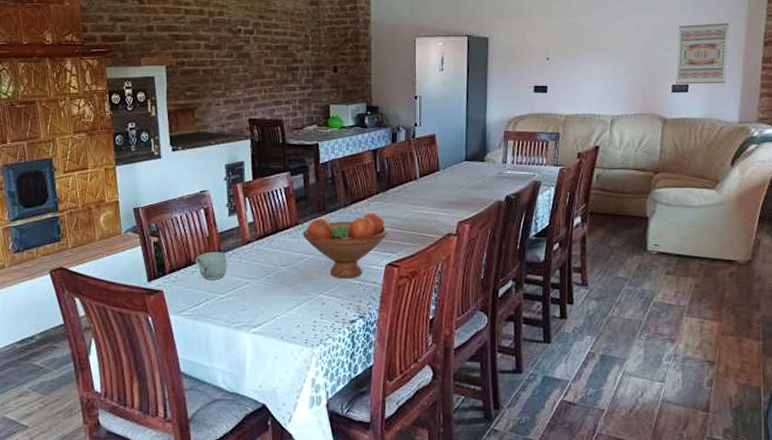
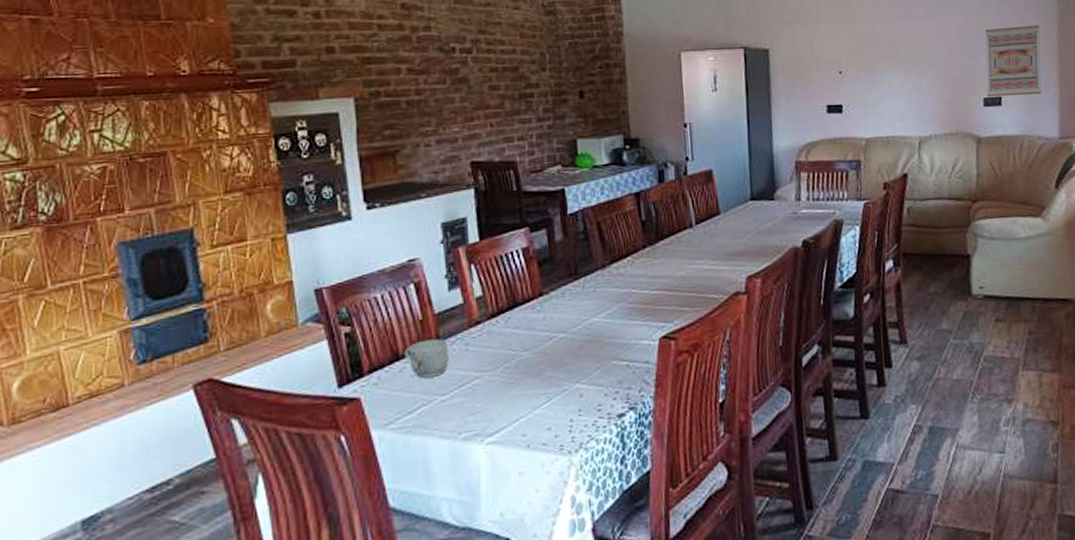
fruit bowl: present [302,212,388,279] -> none [549,272,660,361]

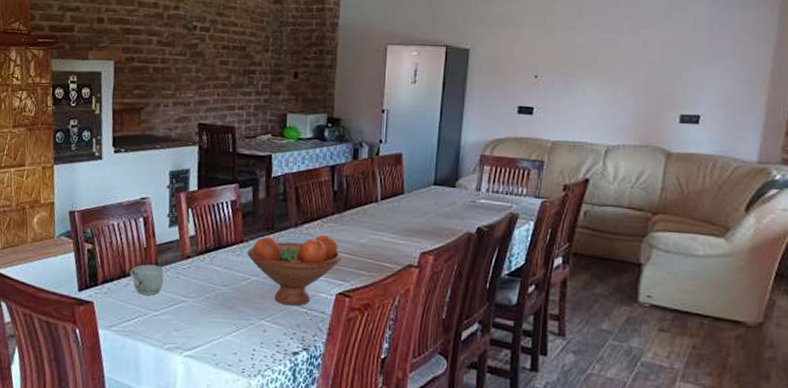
fruit bowl: none [549,272,660,361] -> present [247,234,342,306]
wall art: present [984,25,1042,97] -> none [685,46,754,117]

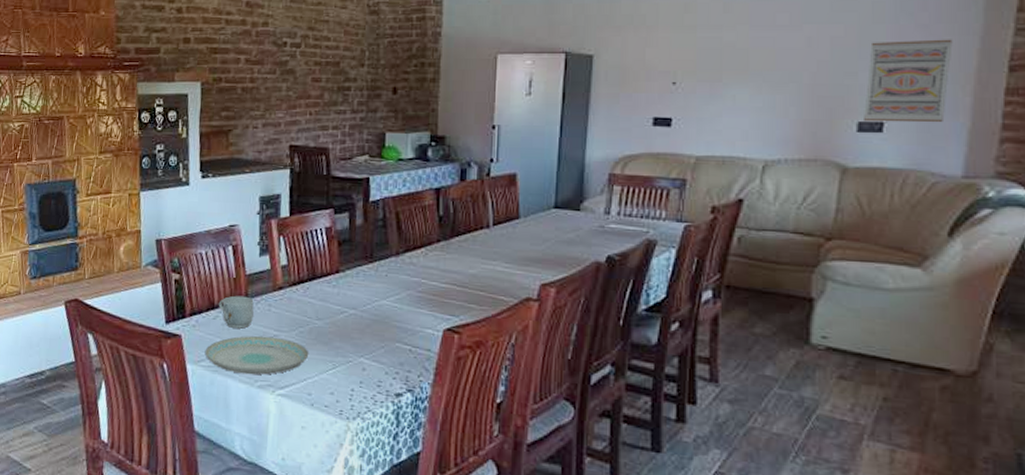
plate: none [116,301,214,338] -> present [205,335,308,375]
fruit bowl: present [247,234,342,306] -> none [343,263,449,343]
wall art: none [685,46,754,117] -> present [864,39,953,123]

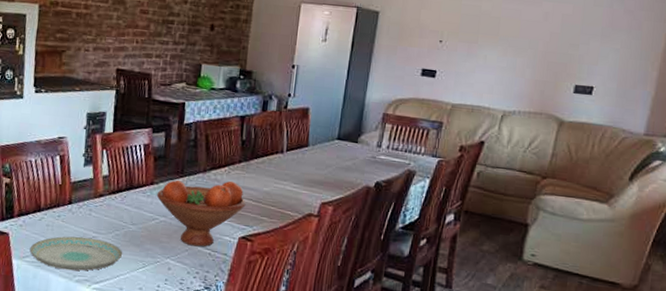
mug: present [218,295,254,329] -> none [44,200,77,230]
fruit bowl: none [343,263,449,343] -> present [156,180,246,247]
wall art: present [864,39,953,123] -> none [579,21,649,91]

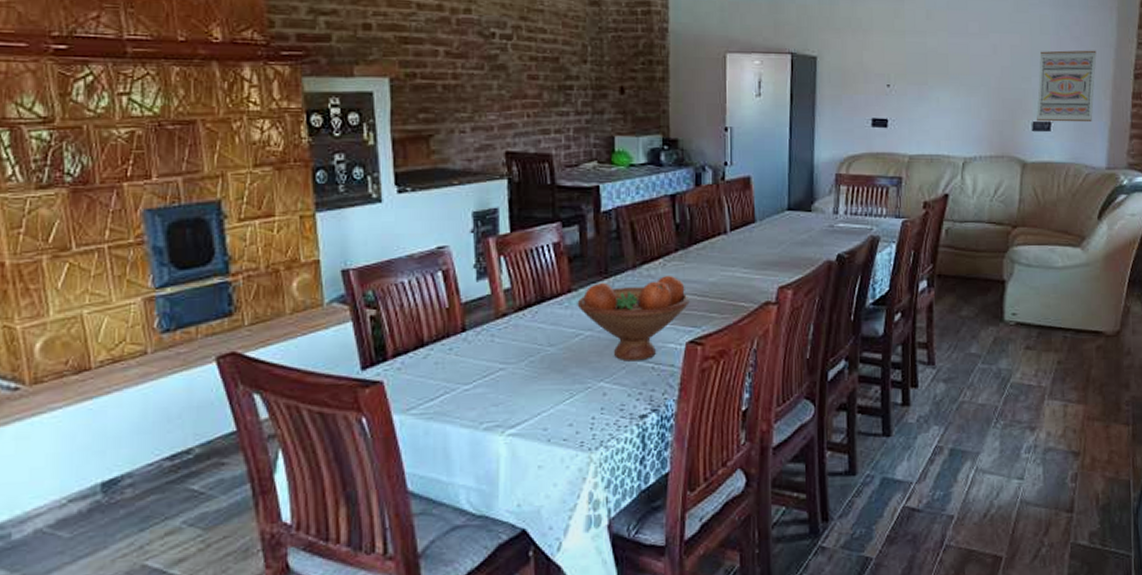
plate: present [29,236,122,271] -> none [415,370,541,418]
wall art: none [579,21,649,91] -> present [1036,50,1097,123]

